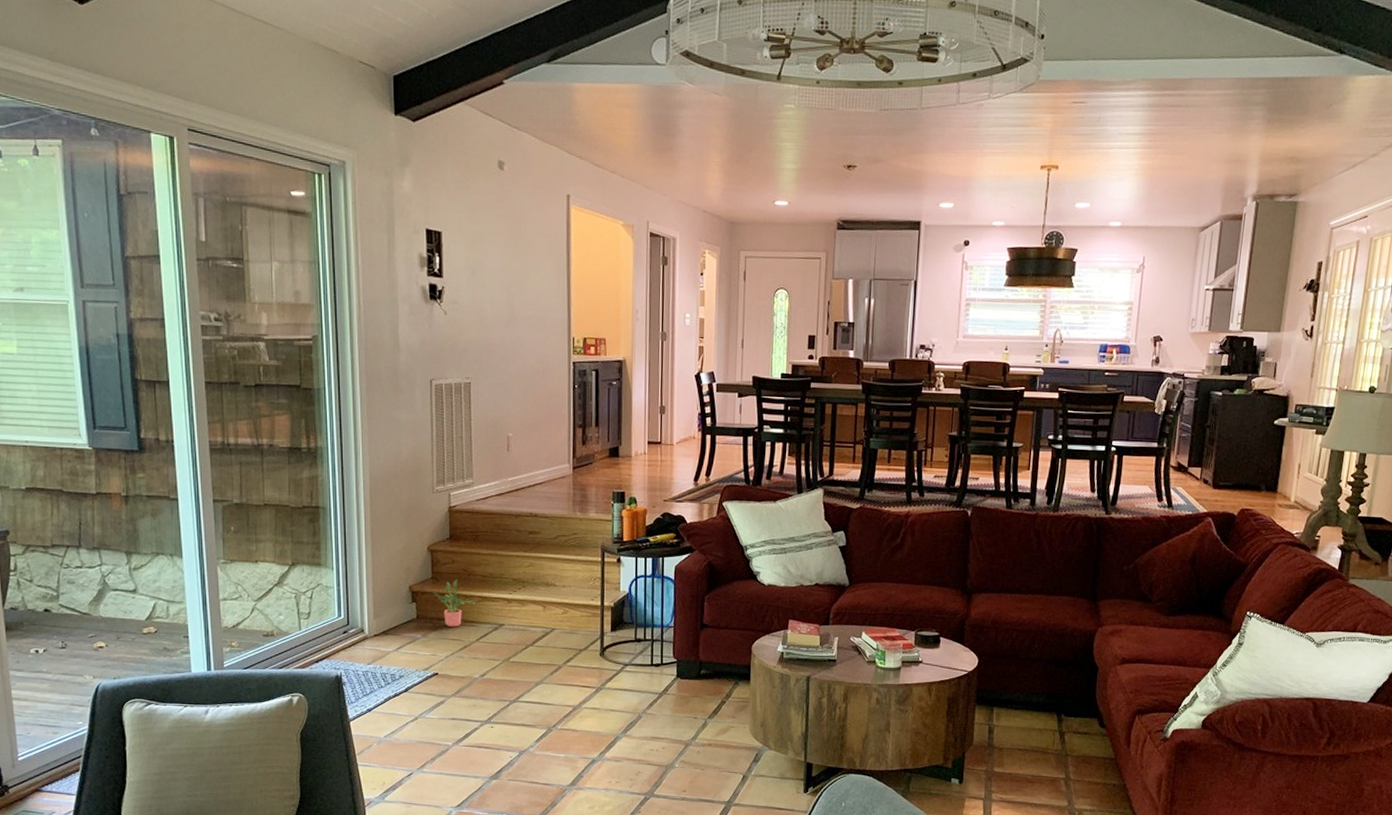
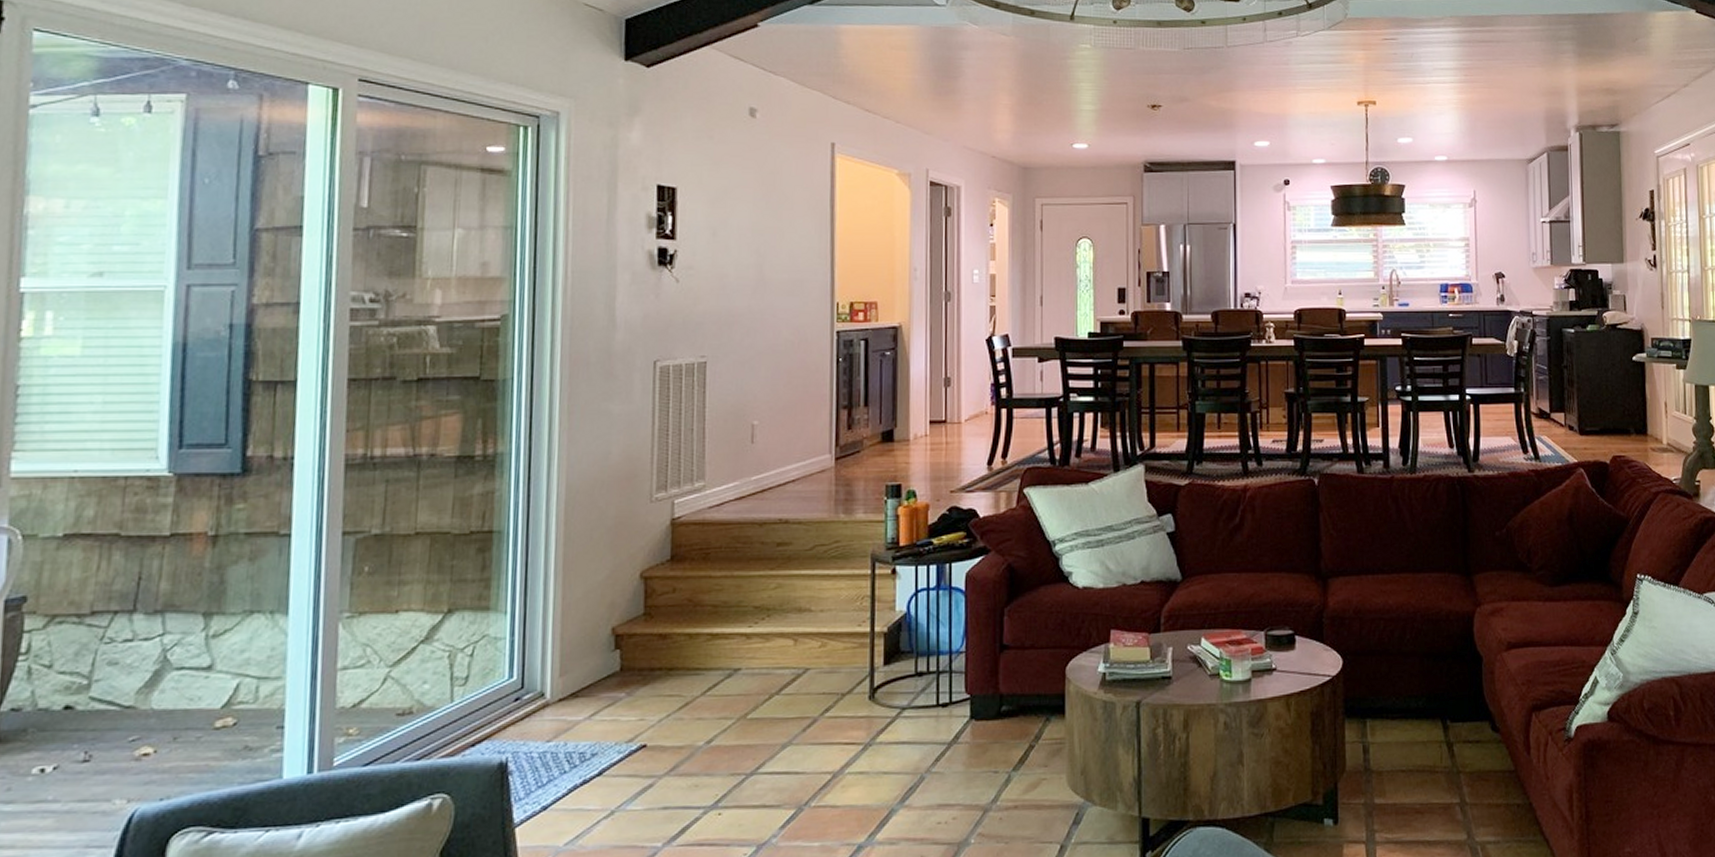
potted plant: present [433,579,476,627] -> none [644,613,703,679]

